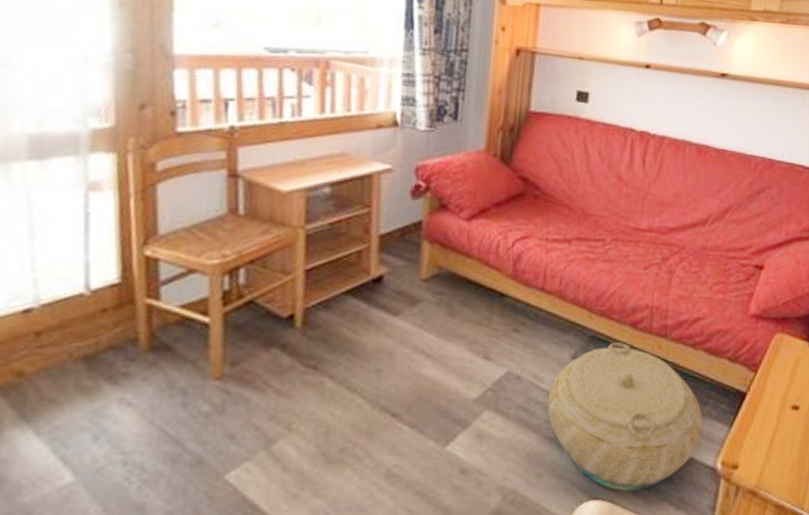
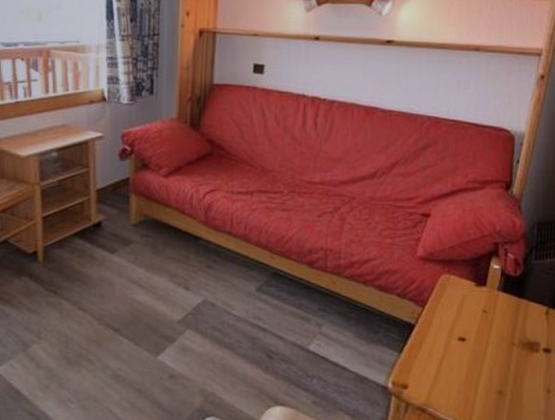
basket: present [547,343,703,491] -> none [238,278,374,401]

